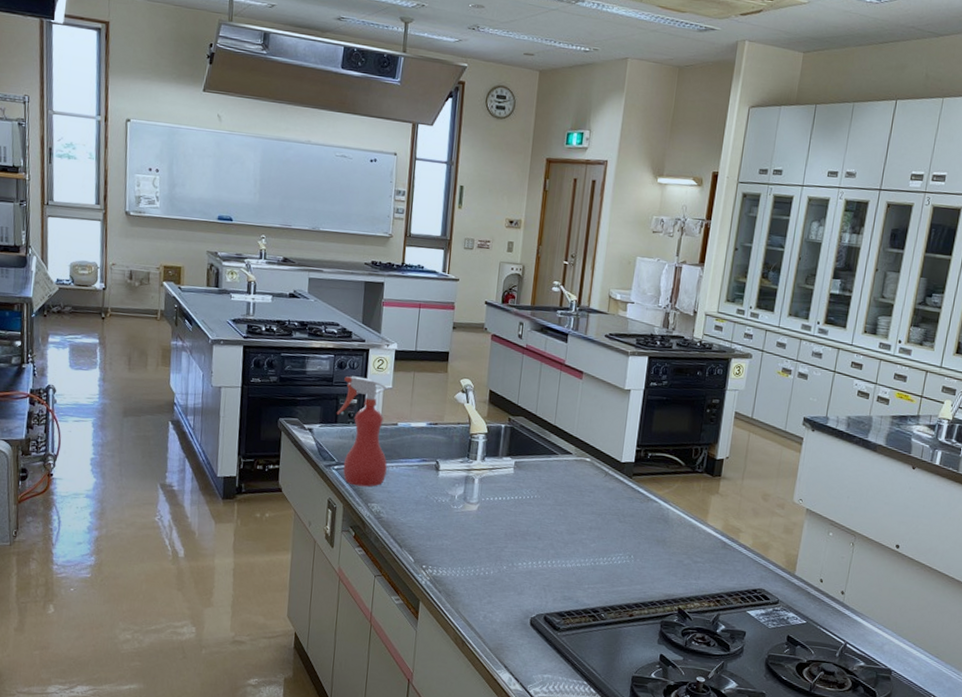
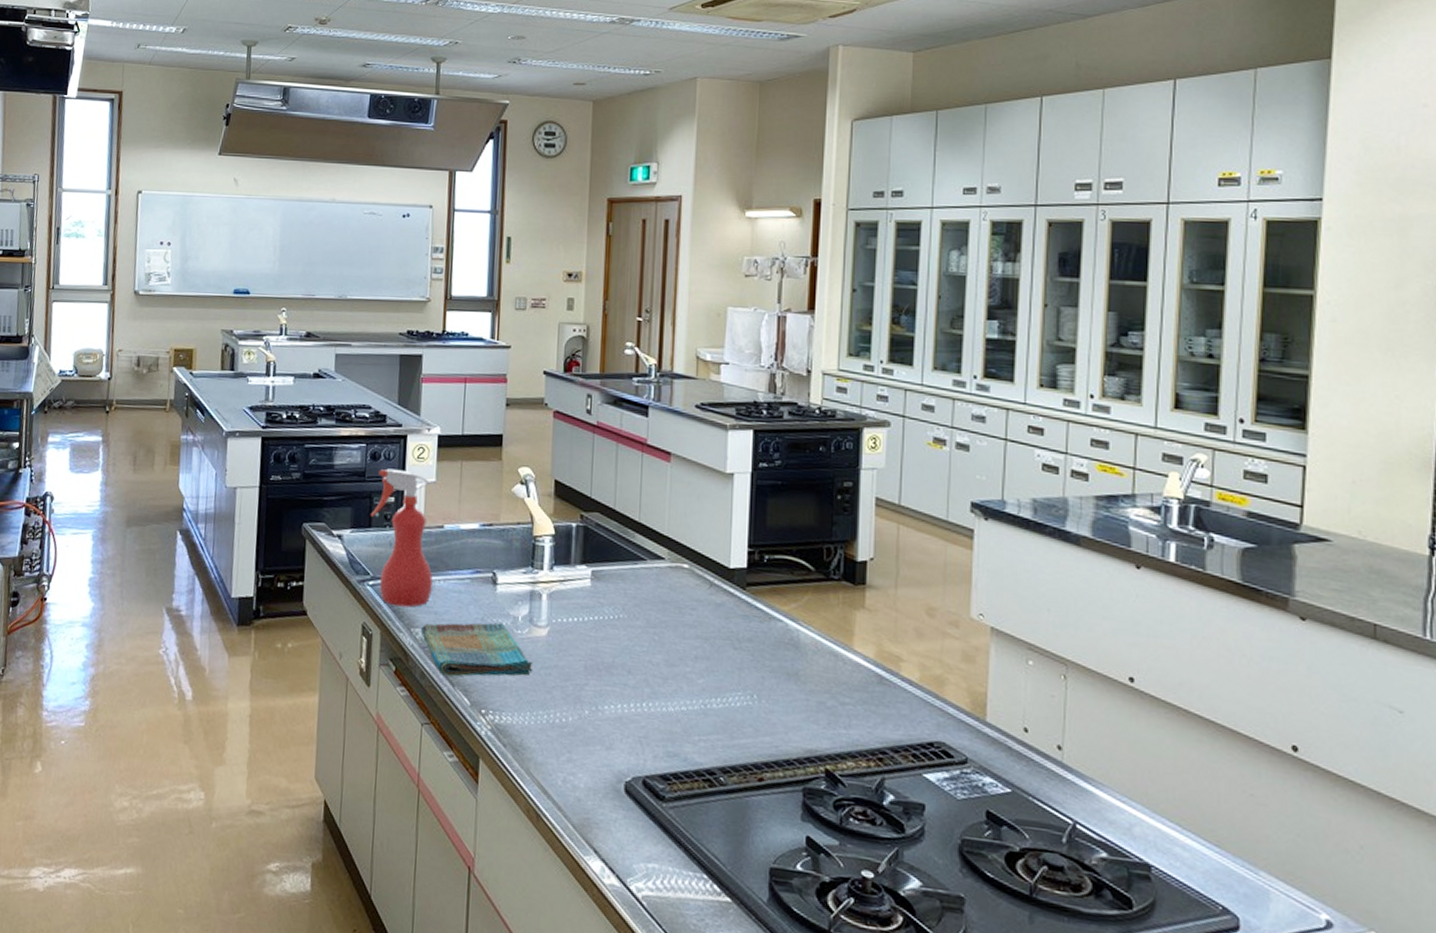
dish towel: none [377,499,465,541] -> present [421,622,533,677]

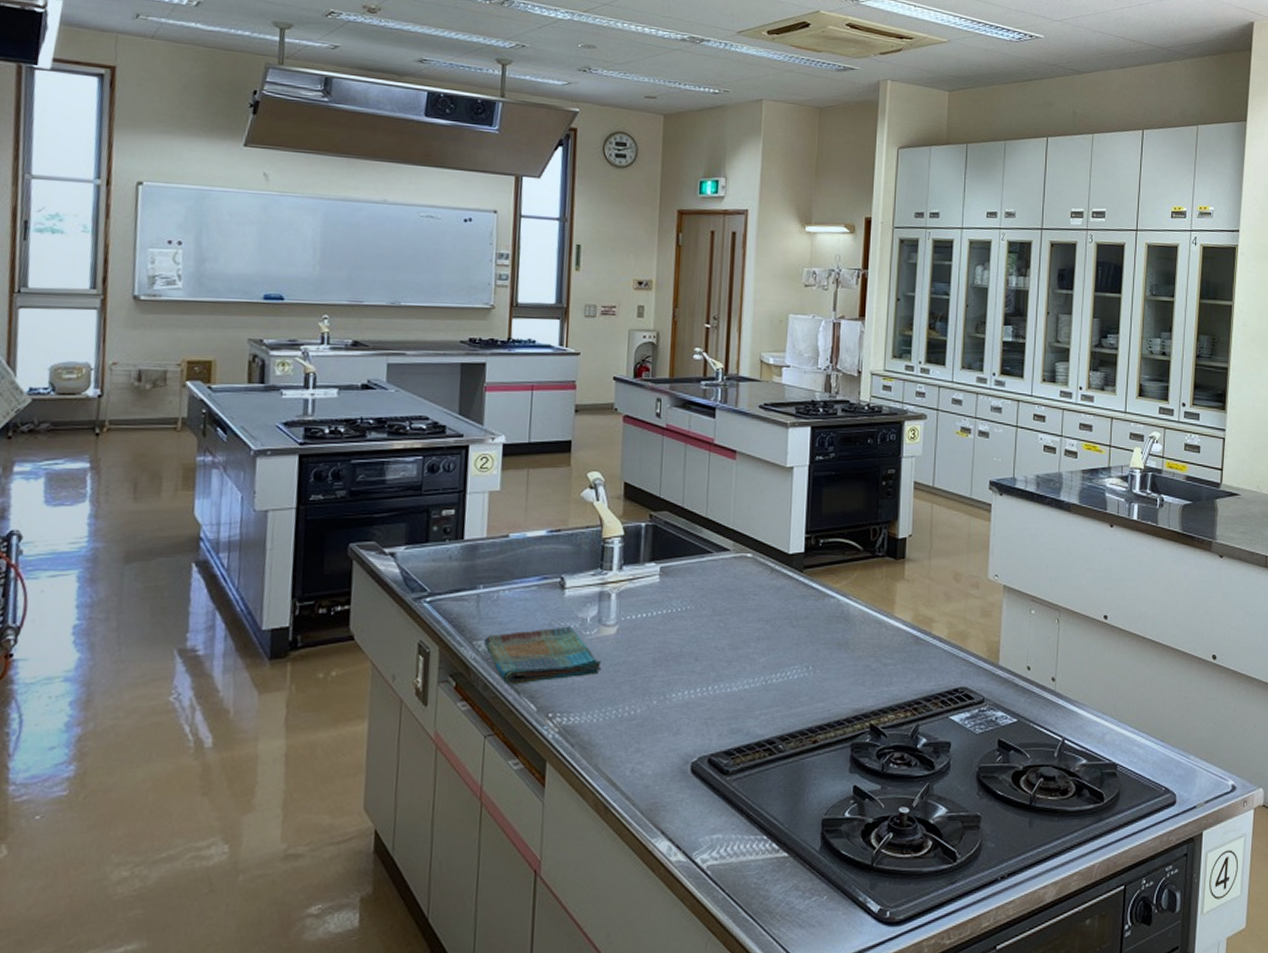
spray bottle: present [370,468,436,608] -> none [427,480,501,621]

